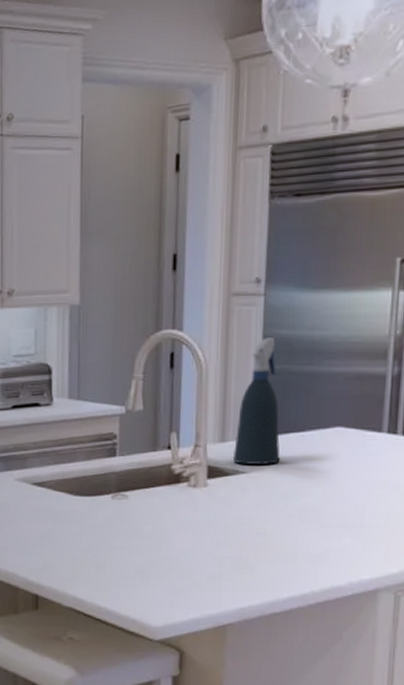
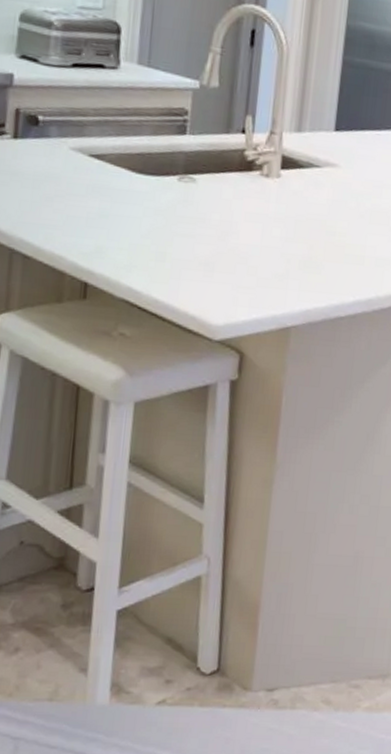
spray bottle: present [232,338,280,466] -> none [307,28,359,162]

